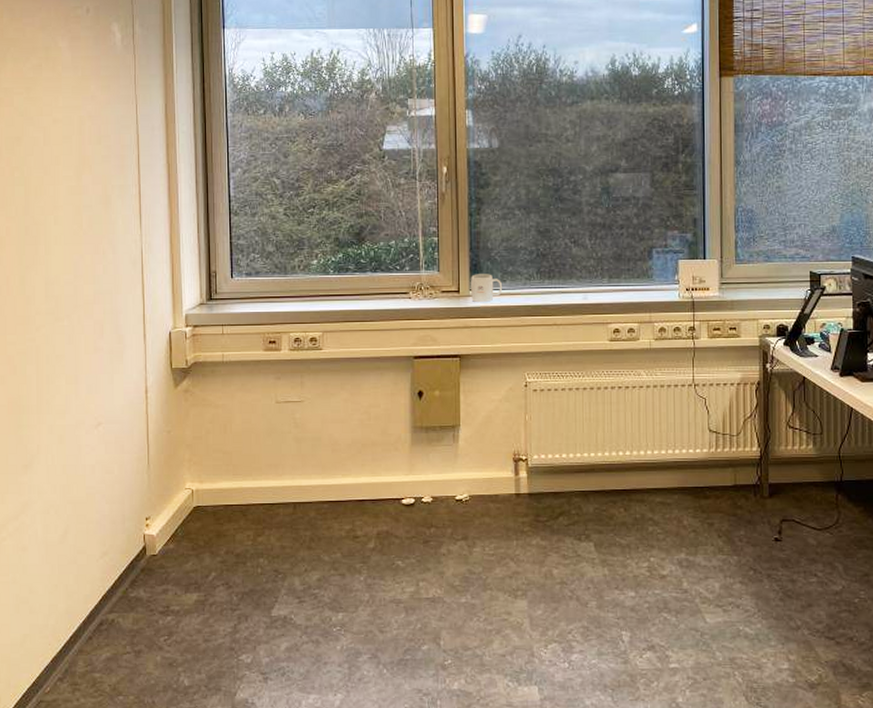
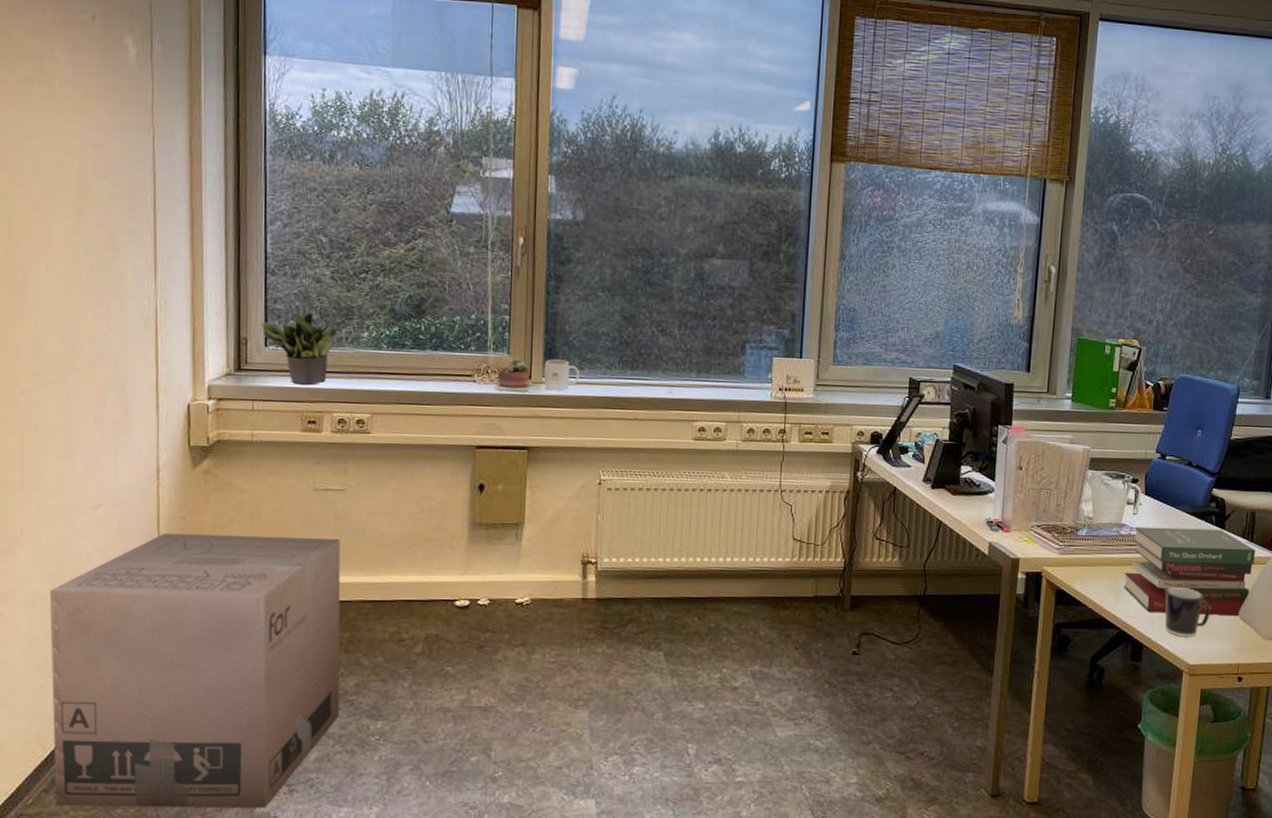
cardboard box: none [60,445,305,695] -> present [49,532,341,808]
potted plant: none [226,244,290,309] -> present [259,309,337,385]
succulent plant: none [427,274,461,305] -> present [494,358,533,392]

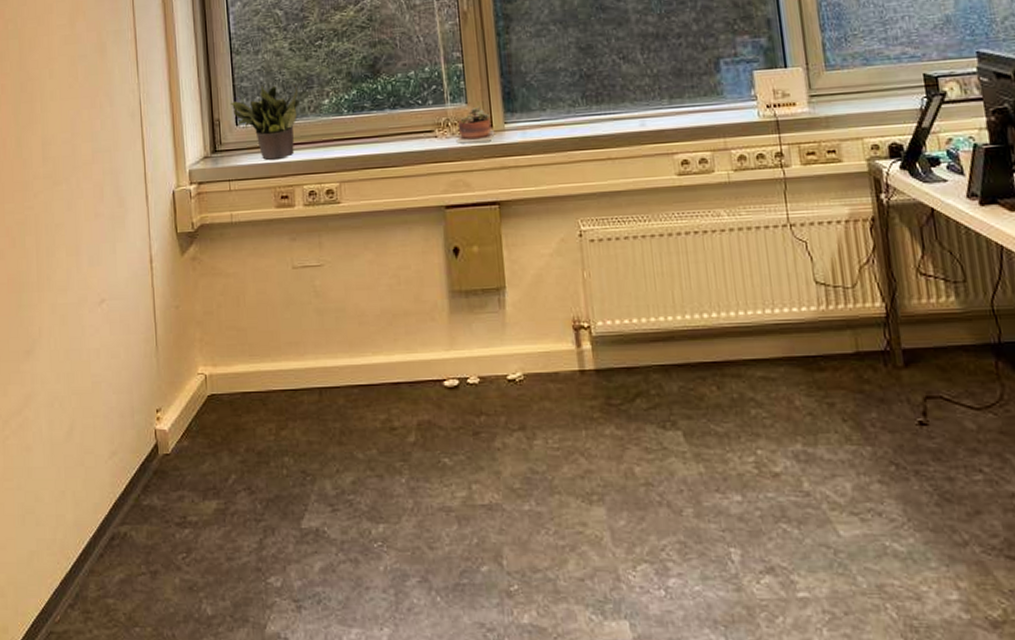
cardboard box: present [49,532,341,808] -> none [65,319,339,628]
mug: present [544,359,580,392] -> none [504,102,543,138]

